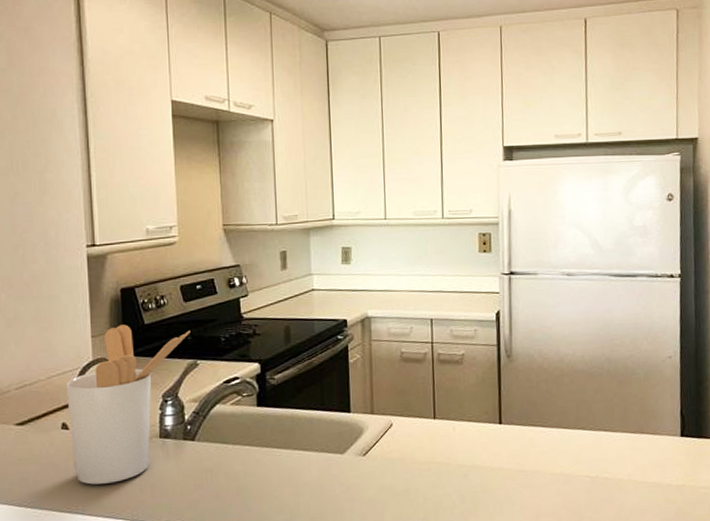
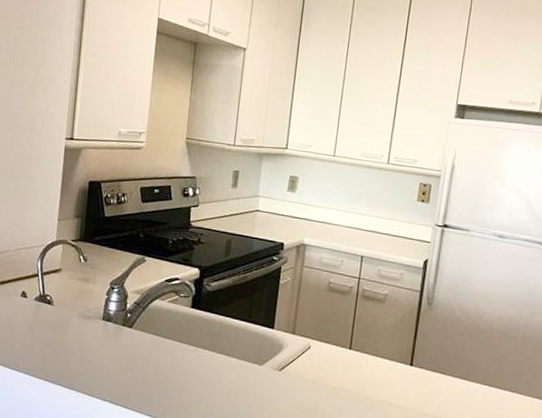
utensil holder: present [65,324,190,485] -> none [27,213,143,352]

